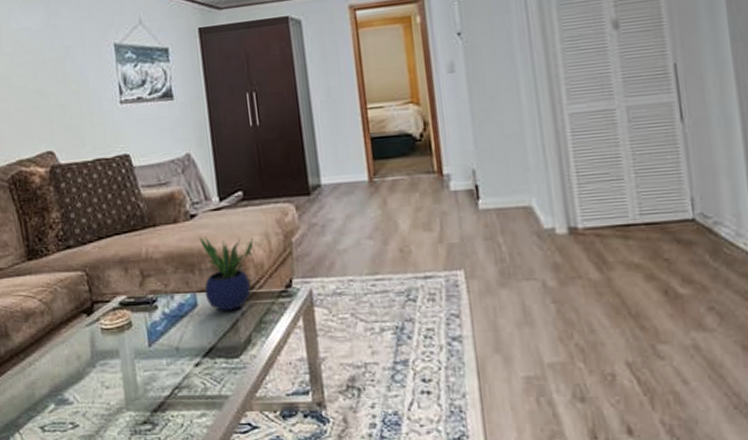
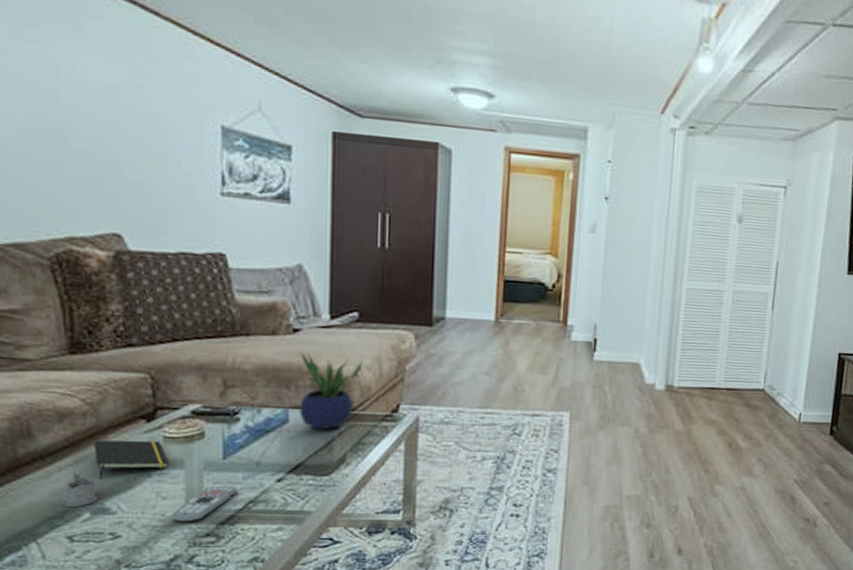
tea glass holder: none [35,366,59,398] -> present [64,472,98,507]
notepad: none [51,333,108,371] -> present [94,440,168,479]
remote control: none [114,372,164,410] -> present [171,485,237,523]

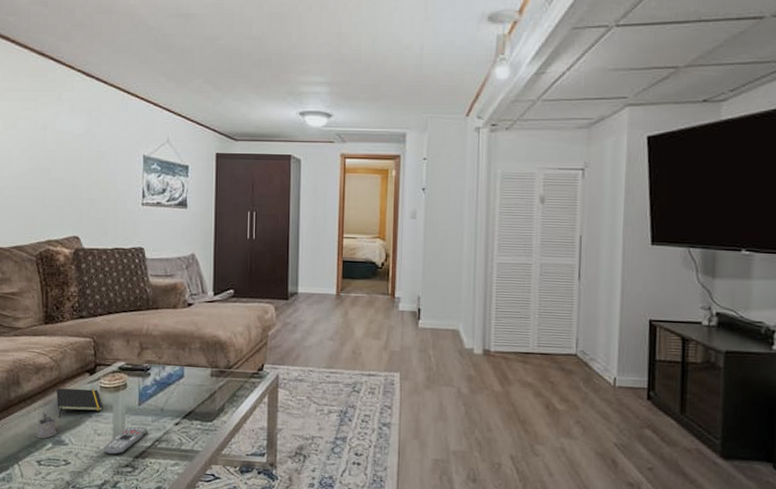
potted plant: present [299,353,363,430] -> none [191,322,237,384]

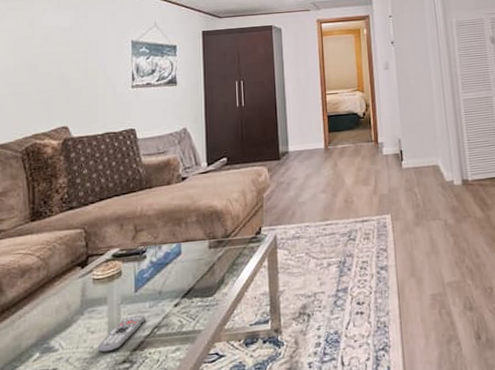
tea glass holder: present [36,411,57,438] -> none [21,317,45,349]
notepad: present [56,388,103,417] -> none [44,283,96,321]

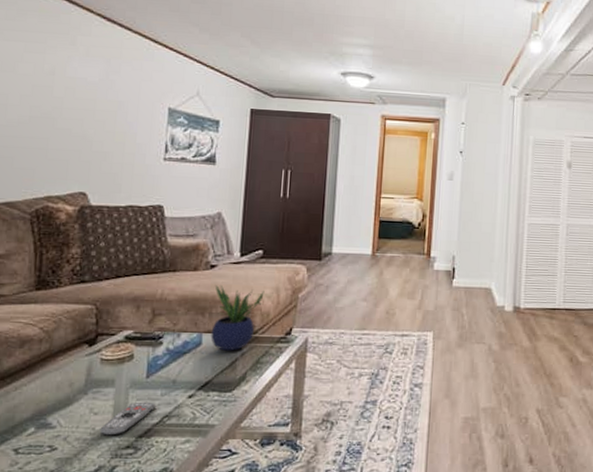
potted plant: none [187,195,233,257] -> present [211,285,265,351]

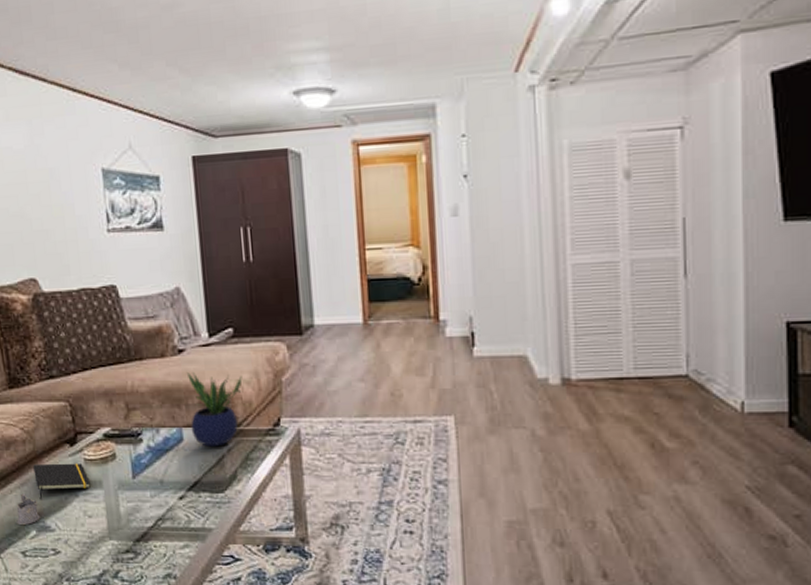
tea glass holder: none [15,391,43,422] -> present [16,493,40,525]
notepad: none [44,362,103,396] -> present [33,463,91,499]
remote control: present [99,401,155,436] -> none [97,503,147,539]

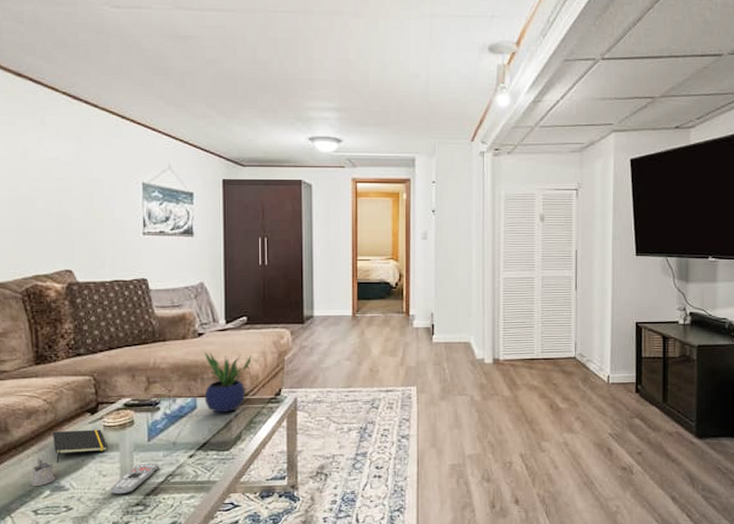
remote control: none [97,503,147,539] -> present [110,463,159,495]

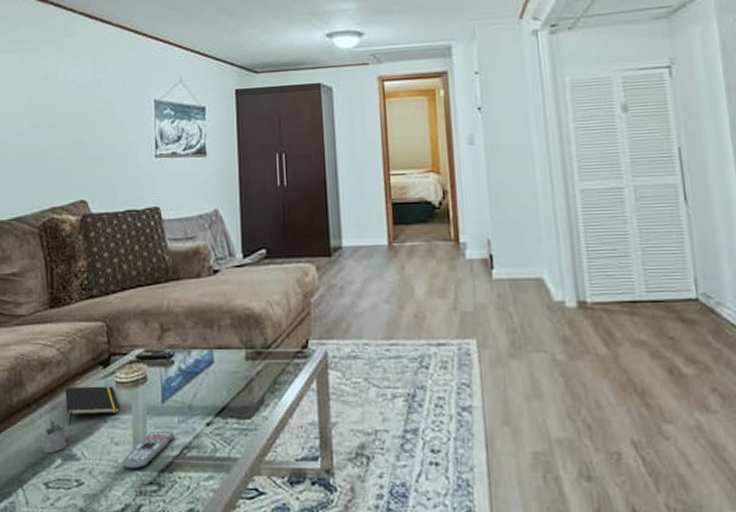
potted plant: present [204,352,252,413] -> none [220,293,274,370]

